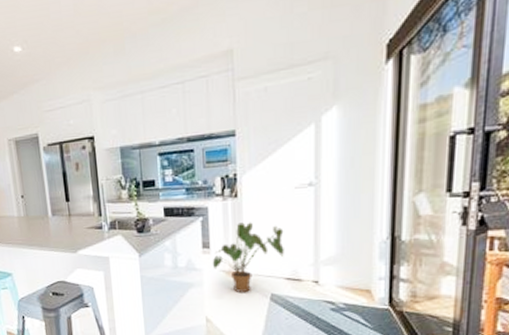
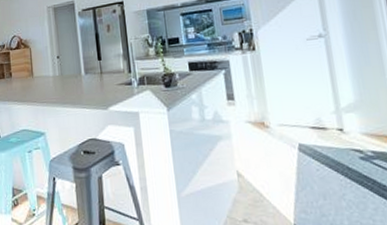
house plant: present [212,222,284,292] -> none [237,73,306,144]

